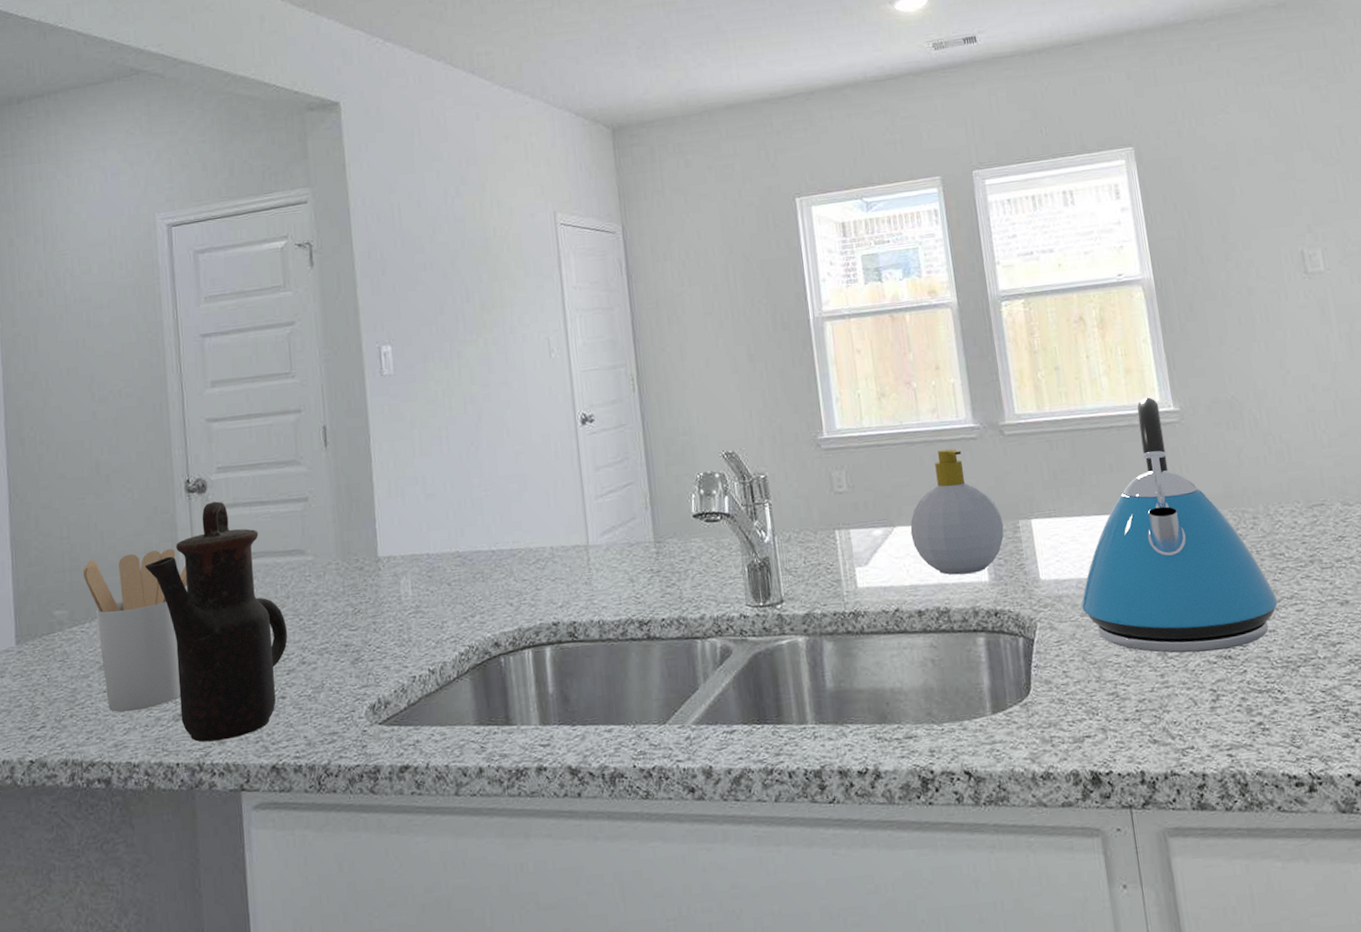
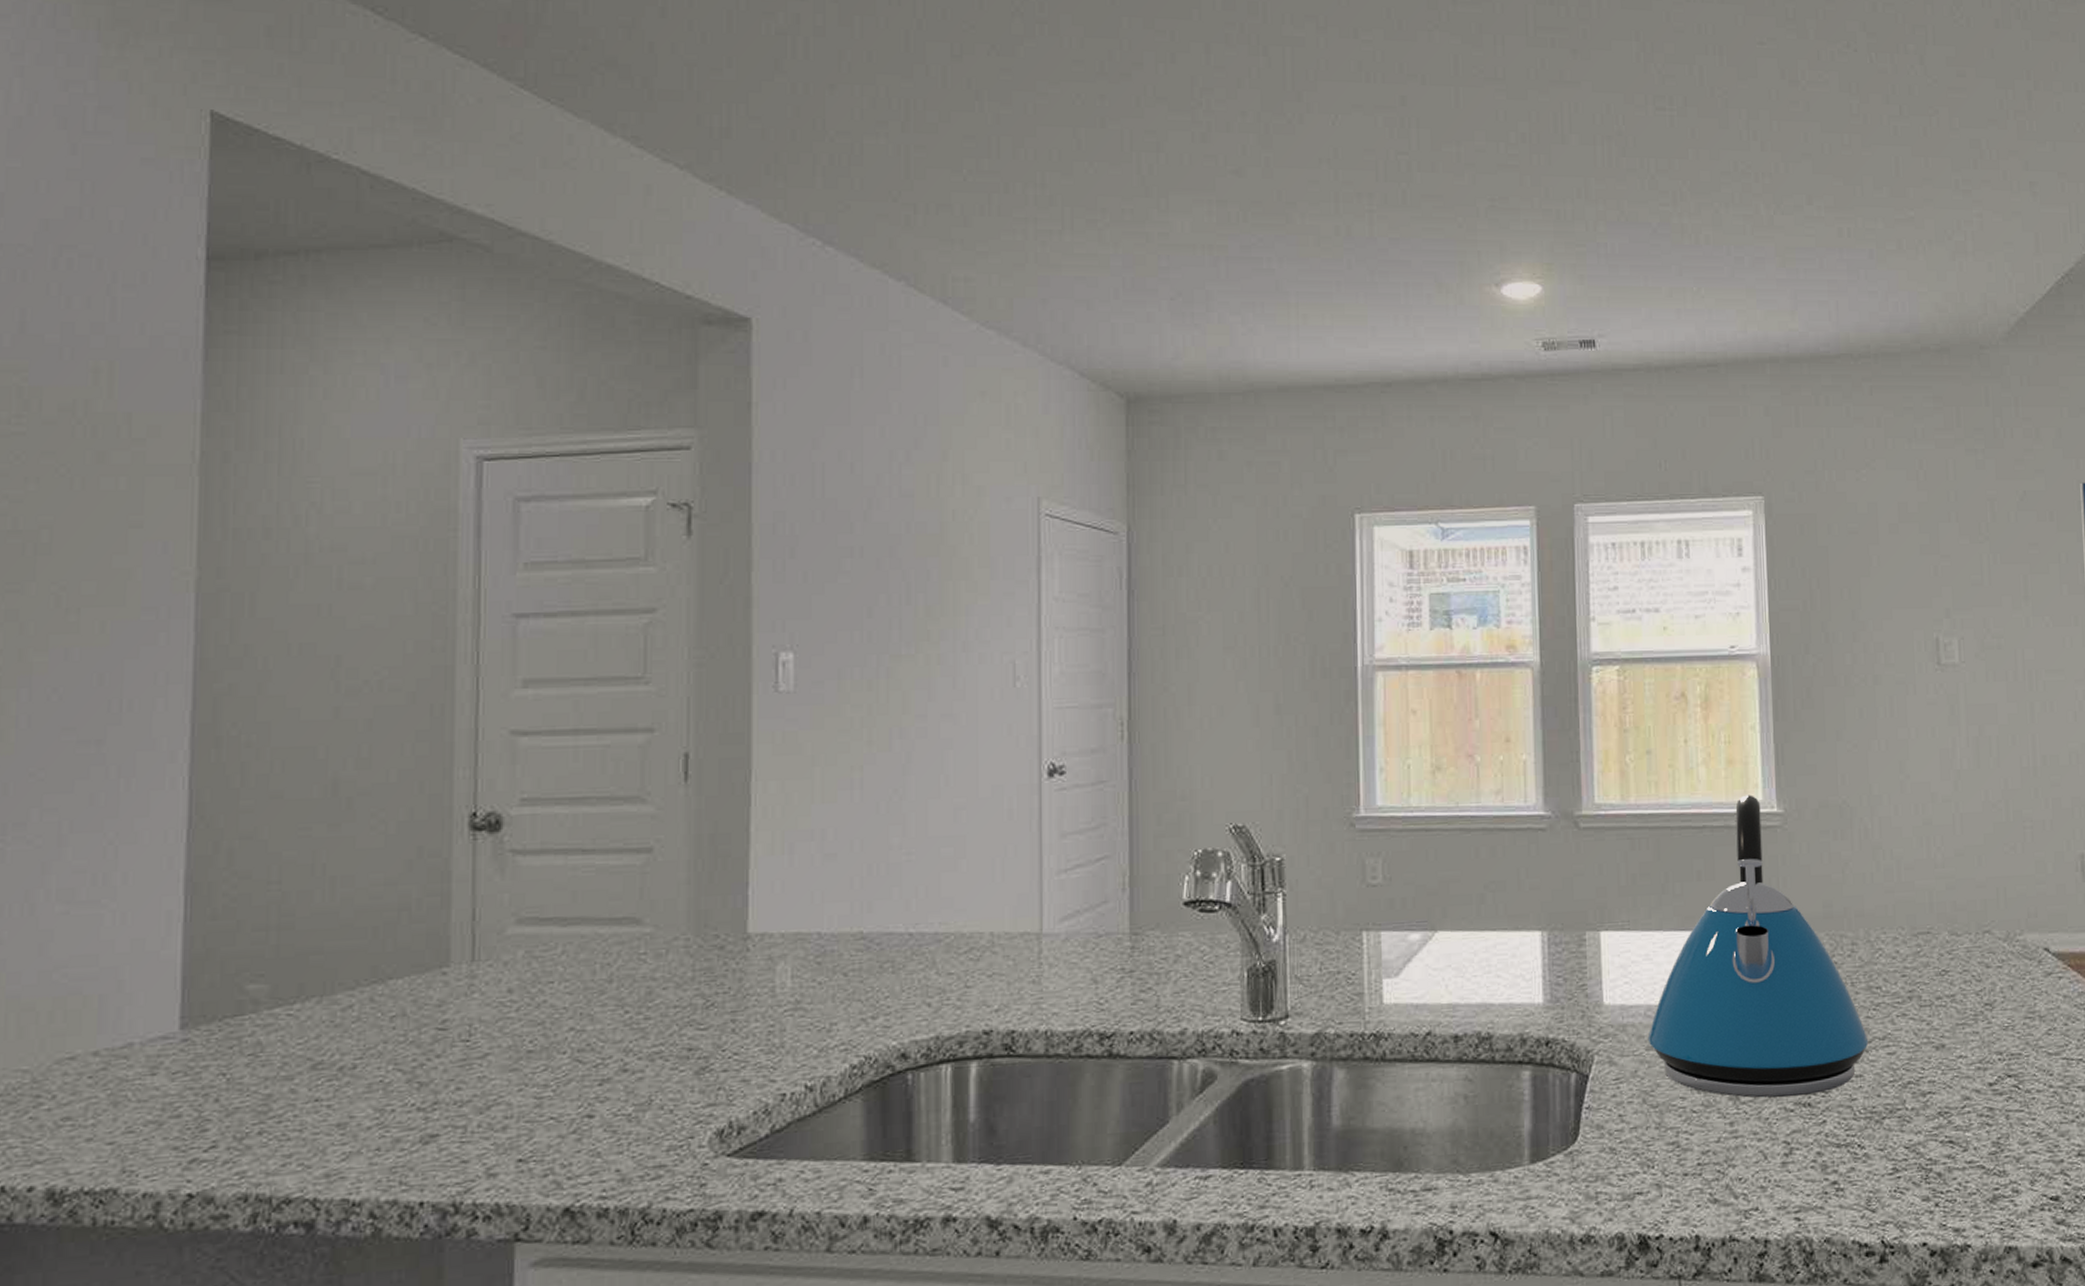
utensil holder: present [82,549,188,713] -> none [297,906,461,1130]
teapot: present [145,501,288,742] -> none [397,845,606,1174]
soap bottle: present [910,448,1004,575] -> none [1455,839,1567,994]

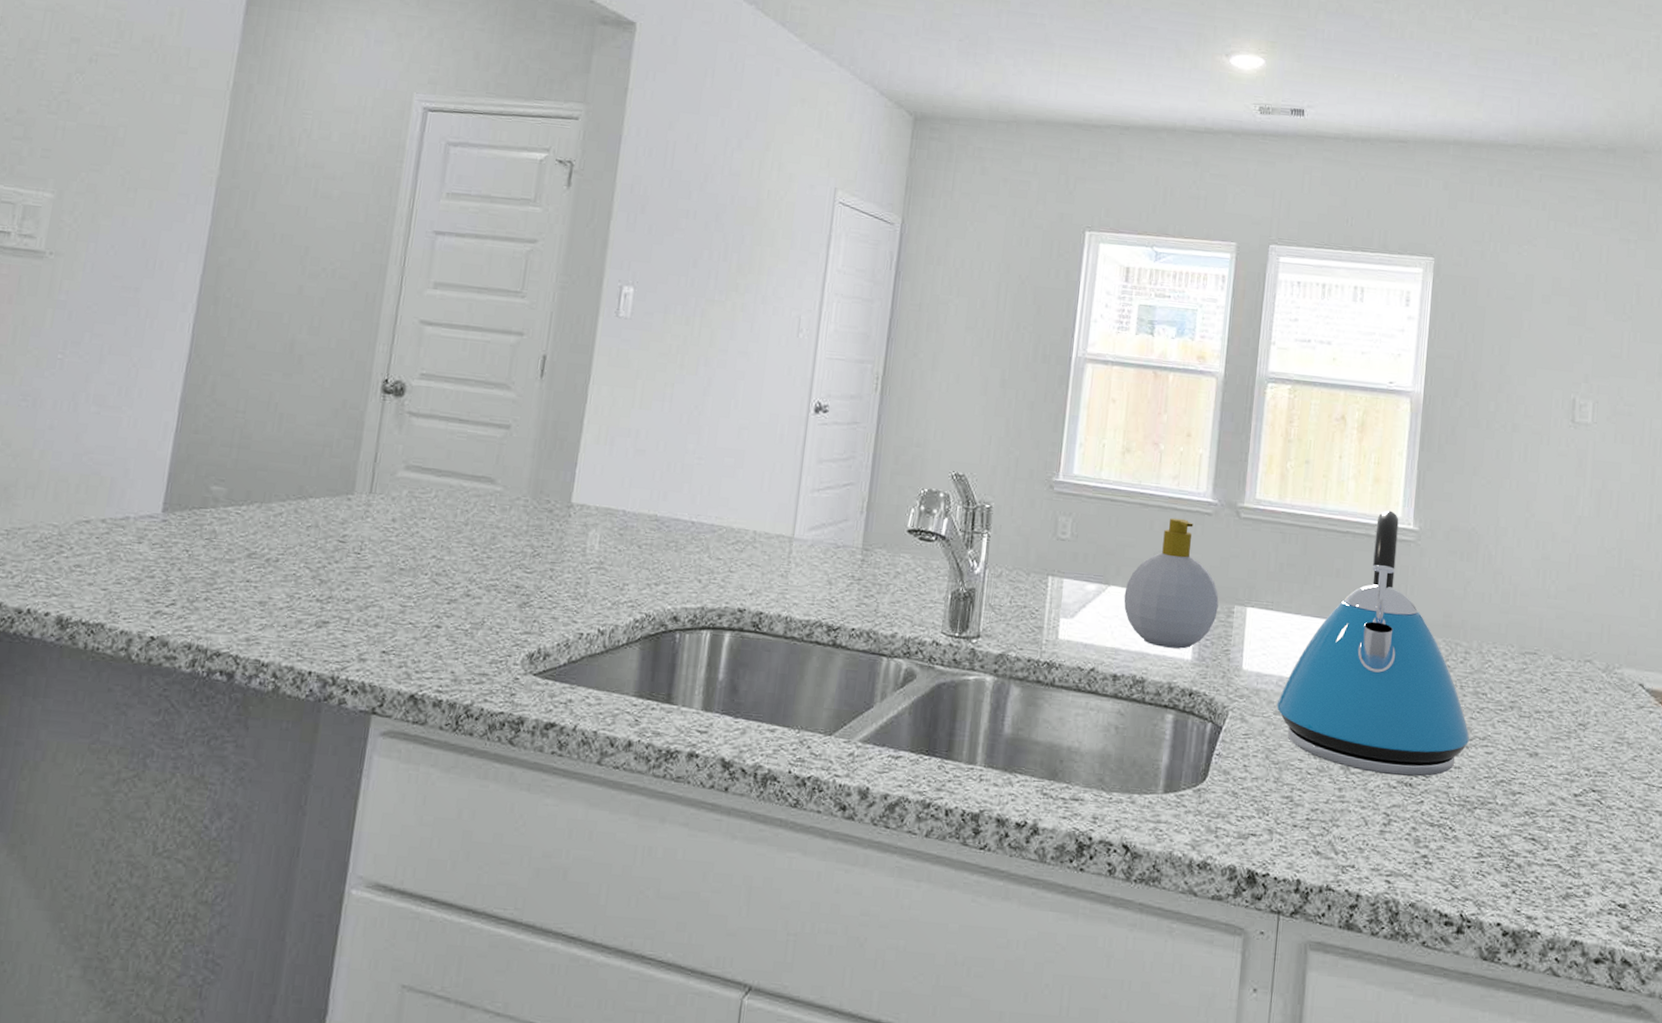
soap bottle: none [1455,839,1567,994] -> present [1124,518,1219,649]

